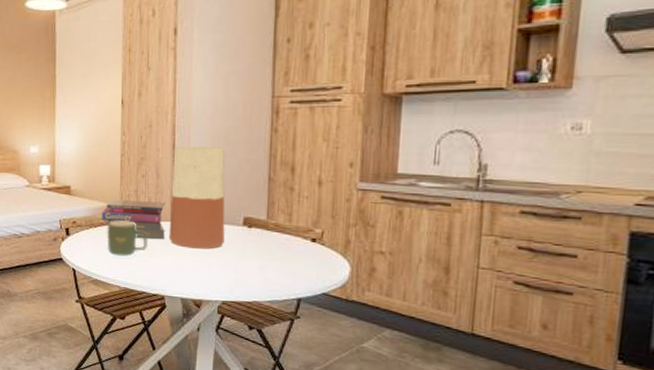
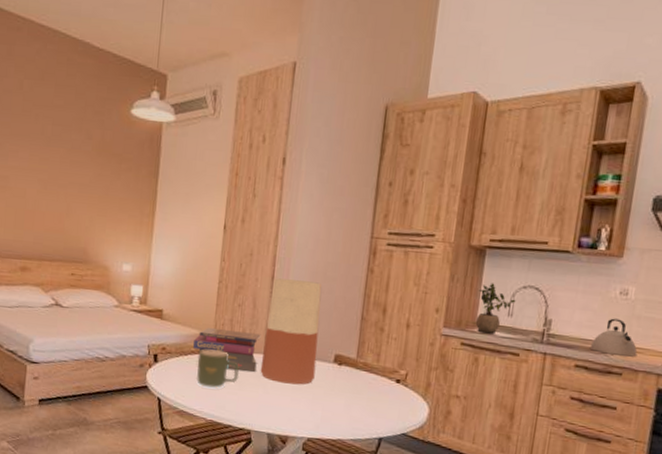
potted plant: none [396,131,442,185] -> present [475,283,516,334]
kettle: none [537,157,600,199] -> present [589,318,638,357]

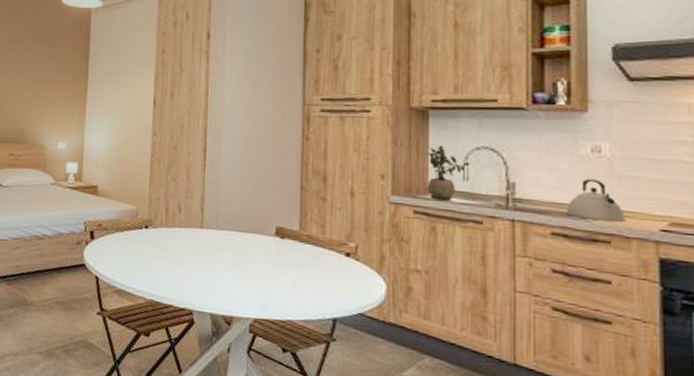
books: present [193,328,261,372] -> none [129,203,197,247]
mug: present [197,349,240,389] -> none [134,224,177,266]
vase: present [260,278,322,385] -> none [198,150,257,260]

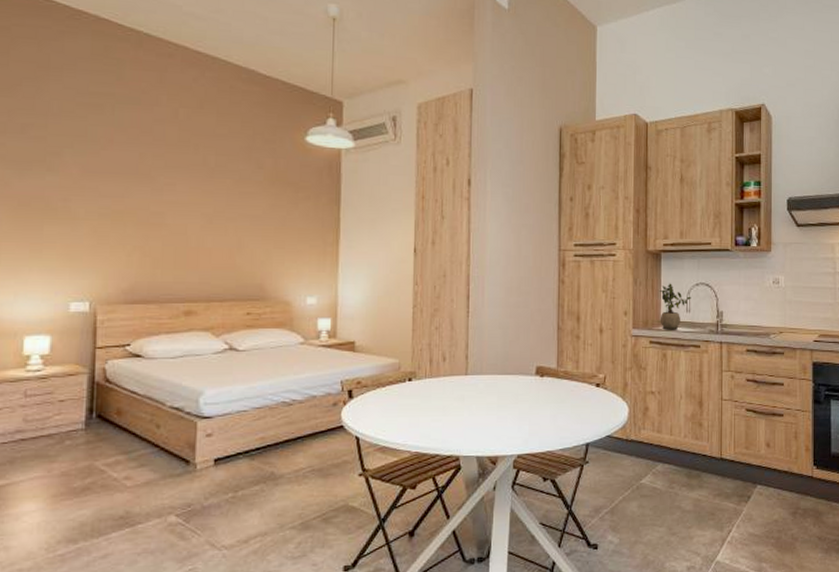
kettle: present [565,178,626,223] -> none [756,305,793,338]

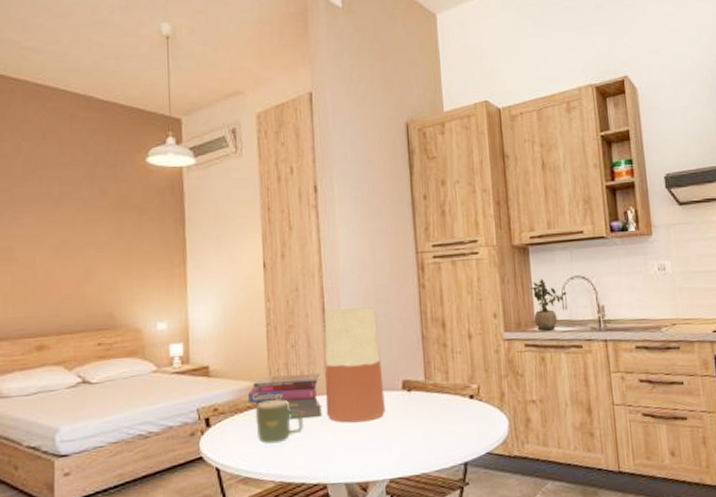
books: none [391,355,461,396] -> present [248,373,322,420]
mug: none [396,377,443,419] -> present [255,399,305,446]
vase: none [463,297,519,402] -> present [324,307,385,423]

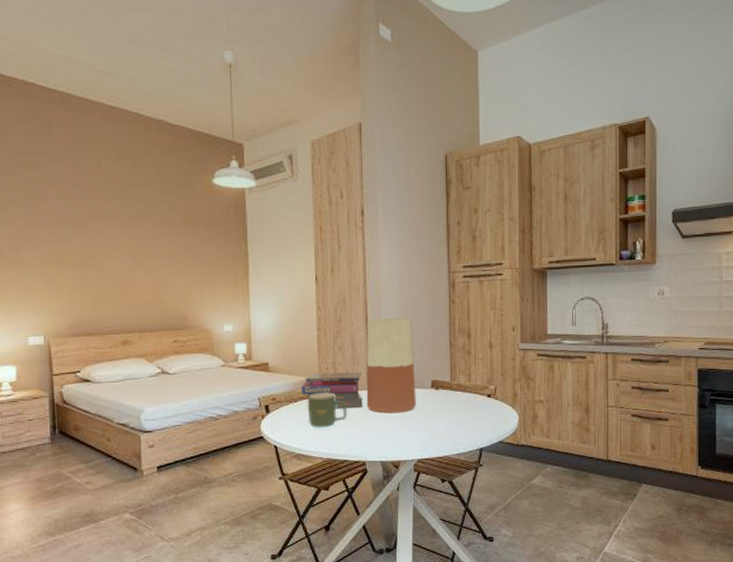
potted plant: present [530,279,567,331] -> none [545,299,577,343]

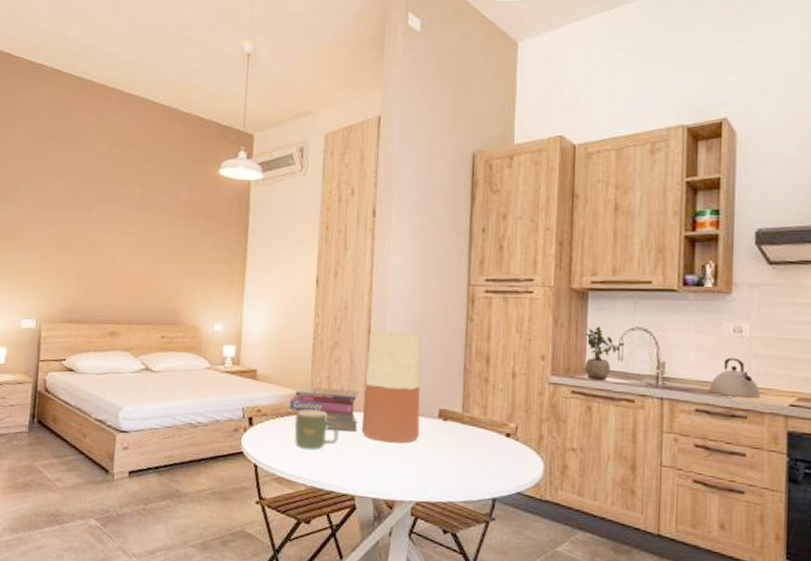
potted plant: none [545,299,577,343] -> present [584,326,625,380]
kettle: none [641,315,678,347] -> present [708,357,761,399]

